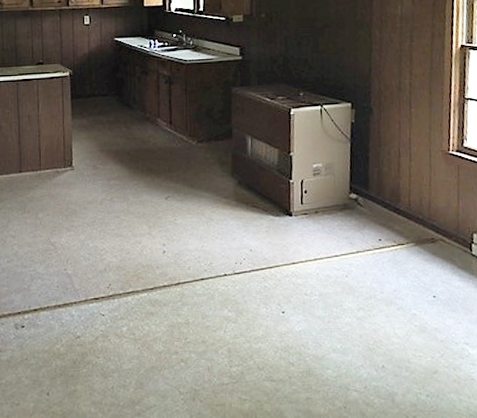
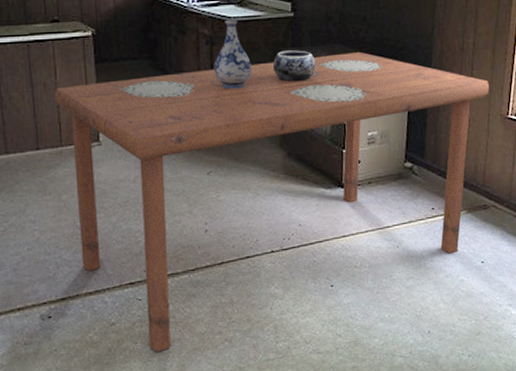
table: none [37,91,429,367] -> present [54,52,490,352]
vase: none [172,62,205,123] -> present [214,19,252,89]
decorative bowl: none [224,89,263,117] -> present [273,50,316,82]

